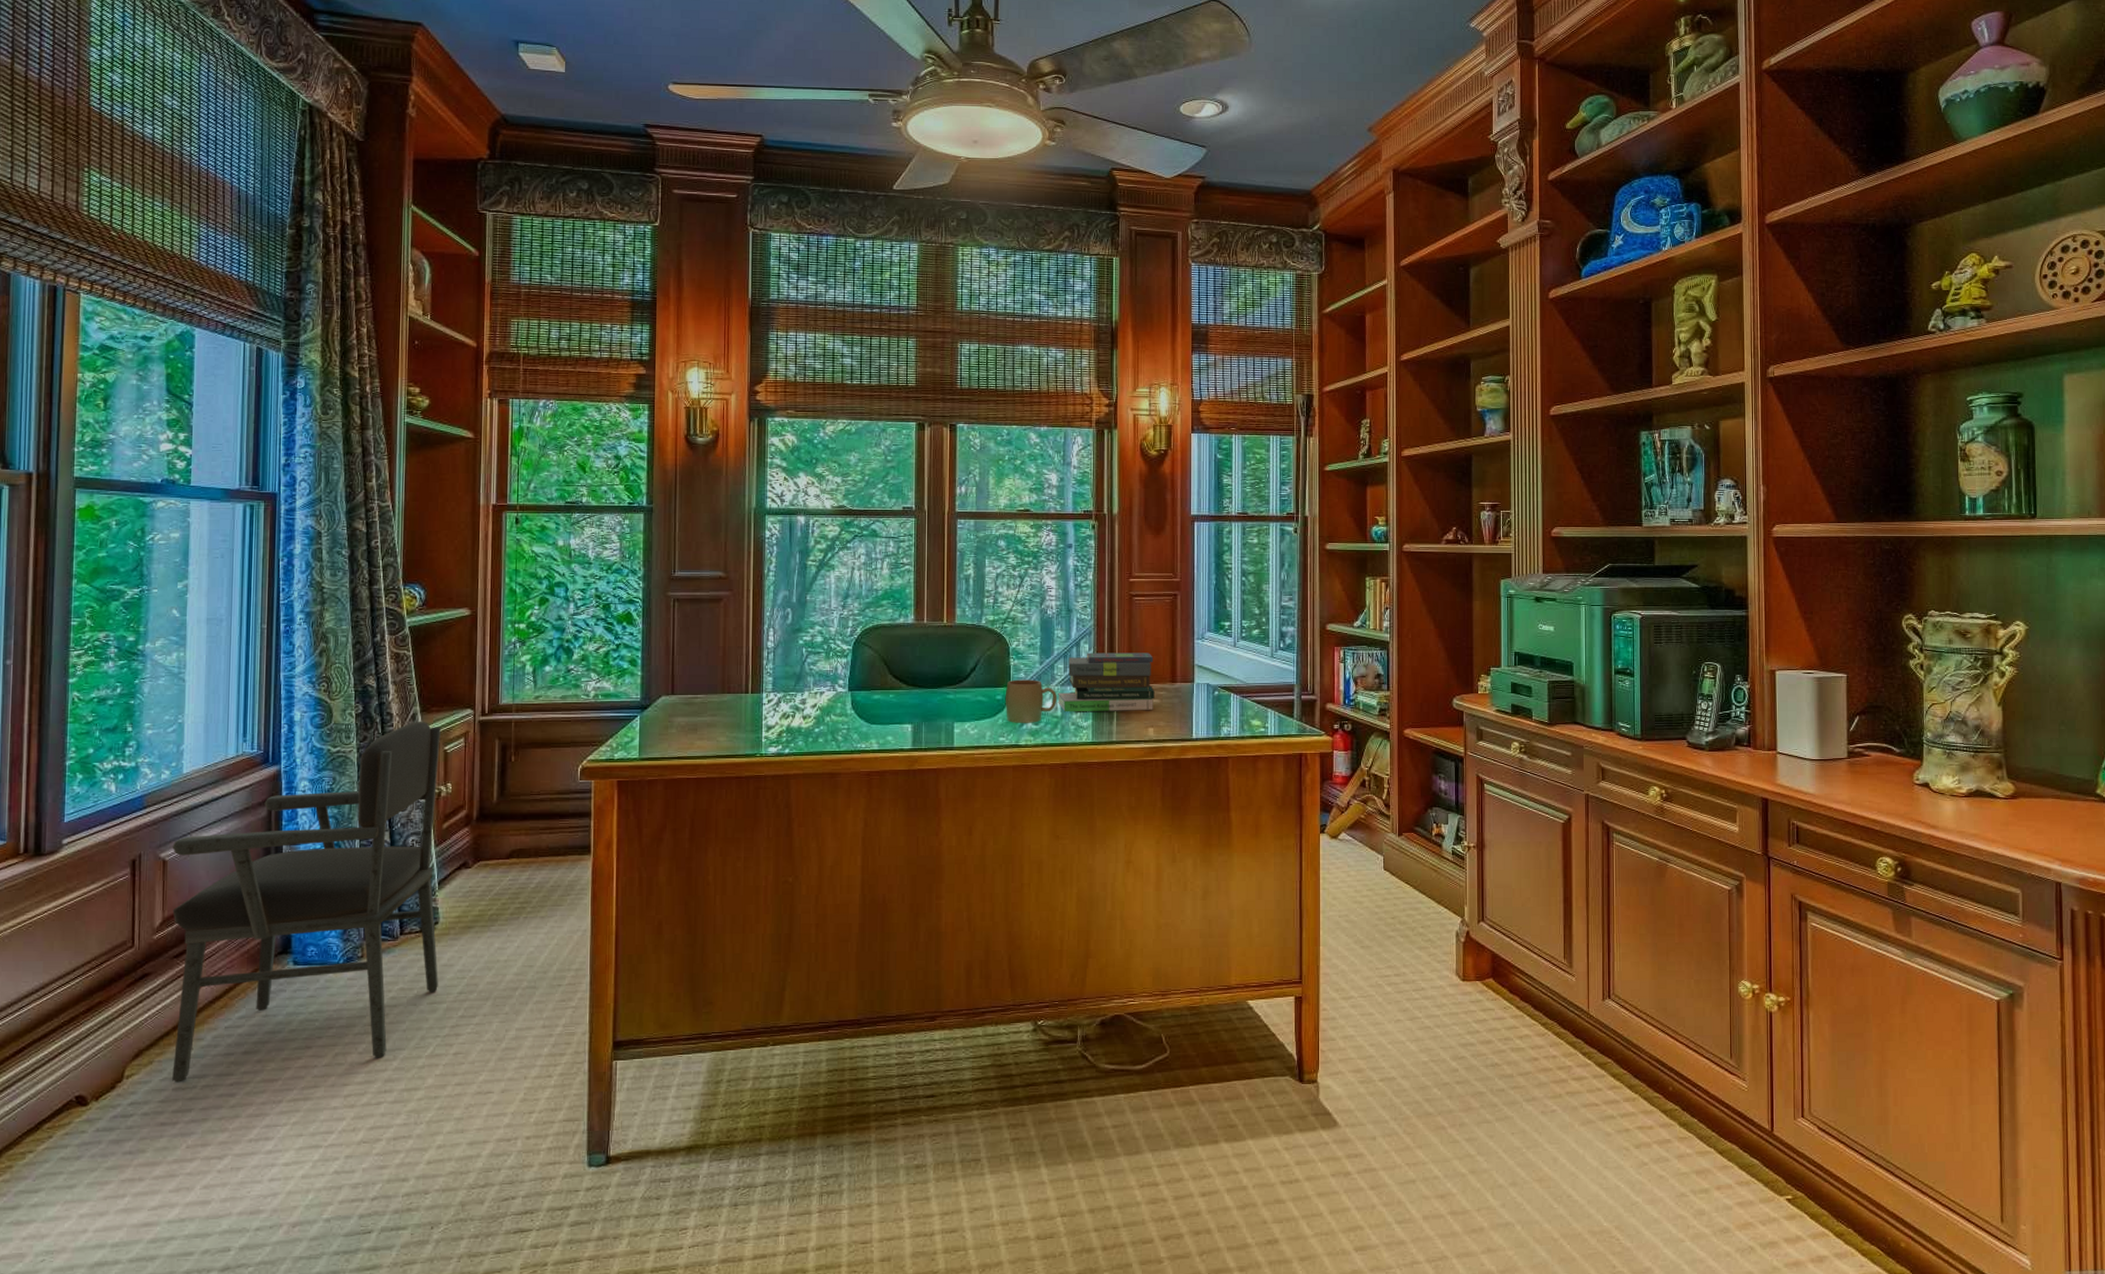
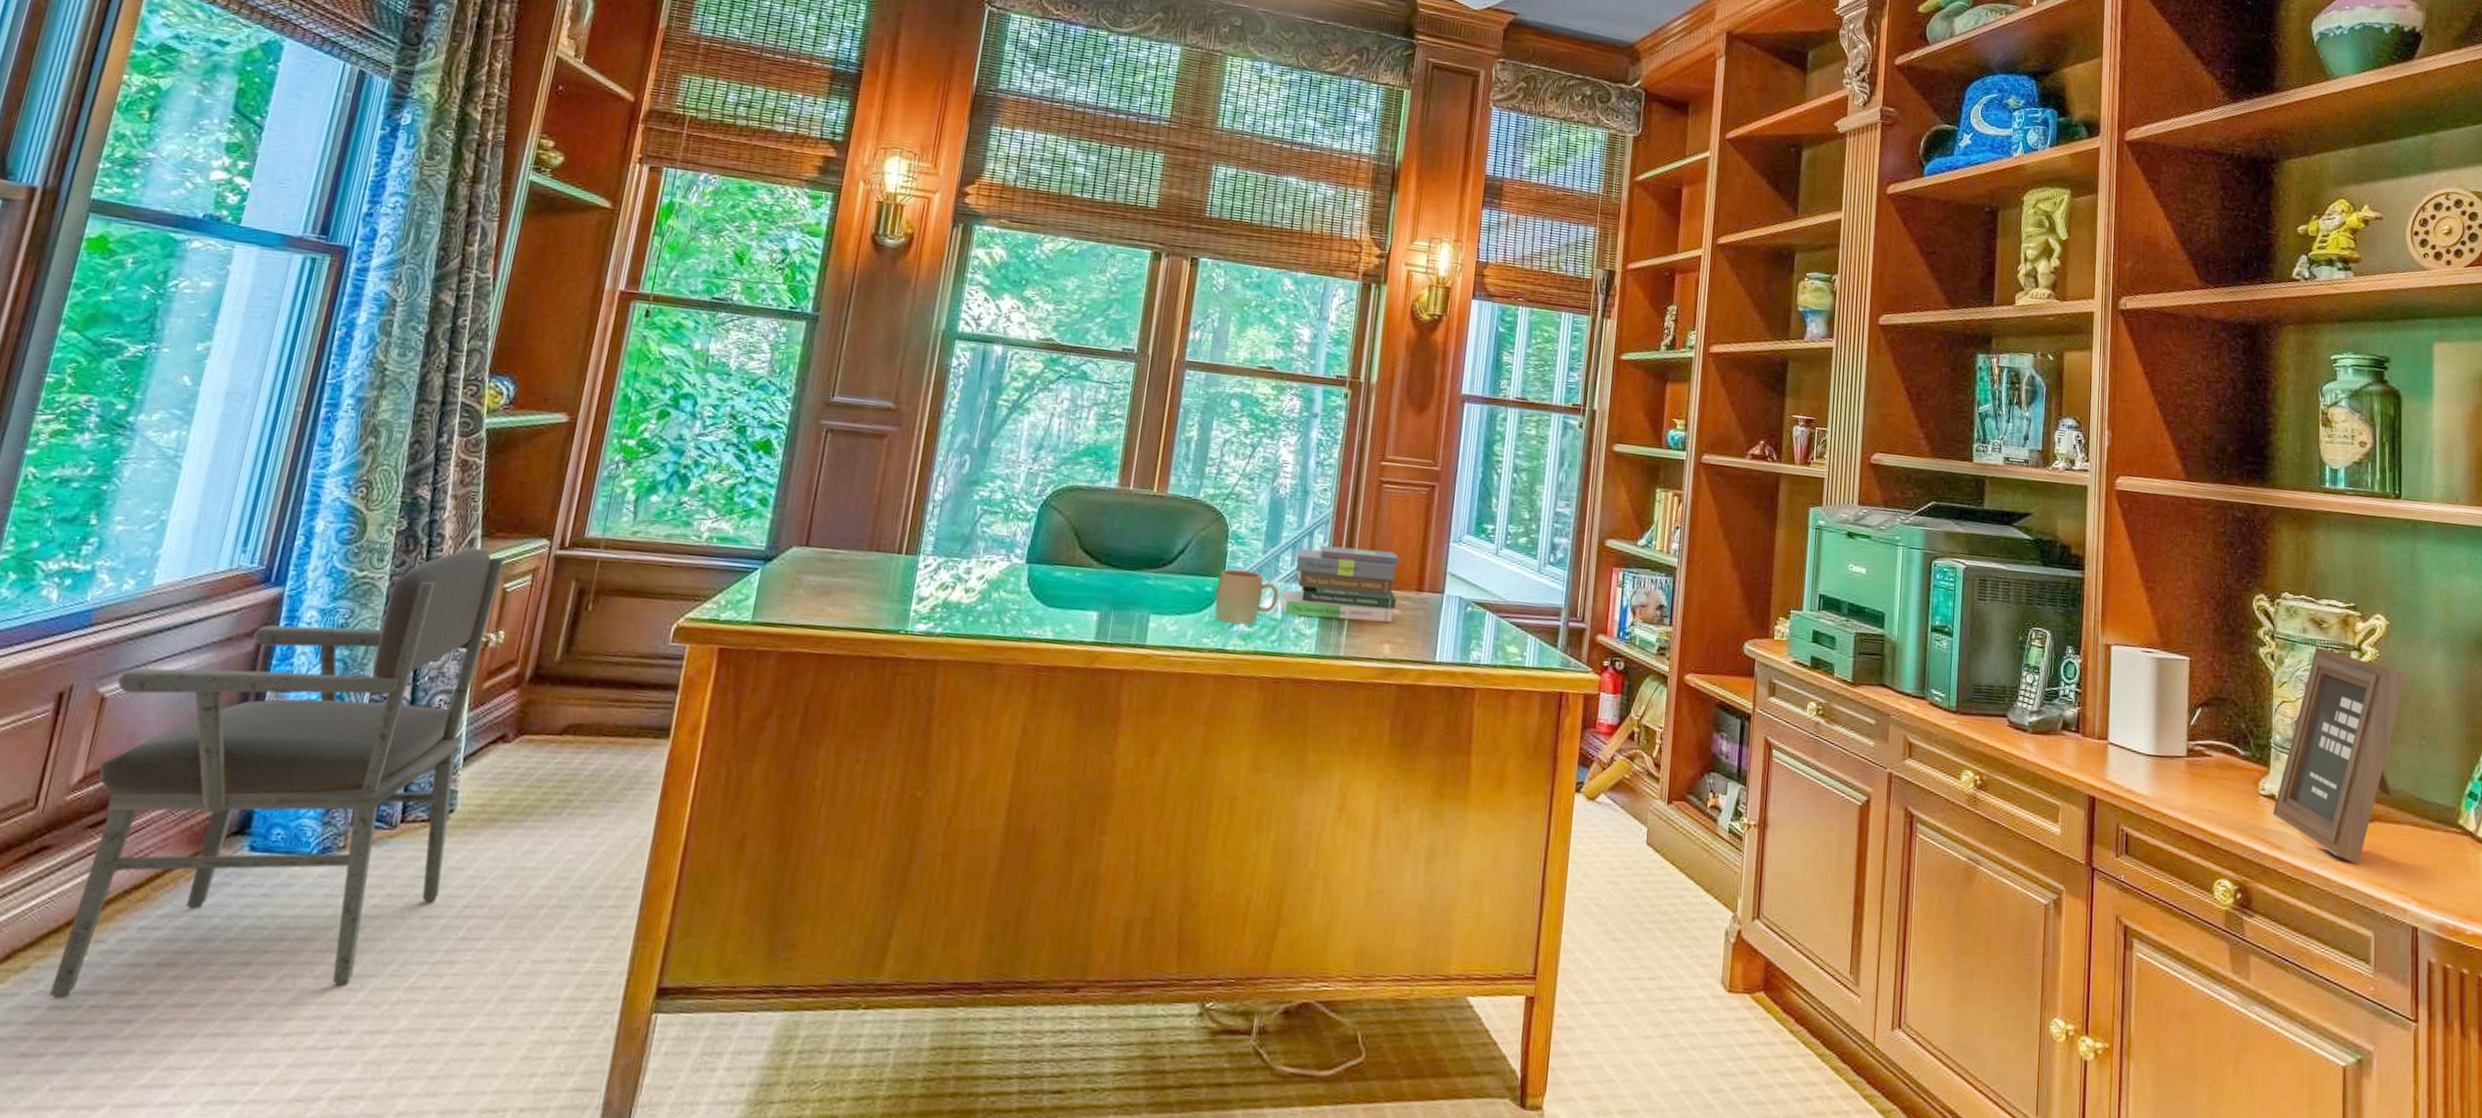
picture frame: none [1926,655,2045,835] -> present [2272,647,2406,864]

